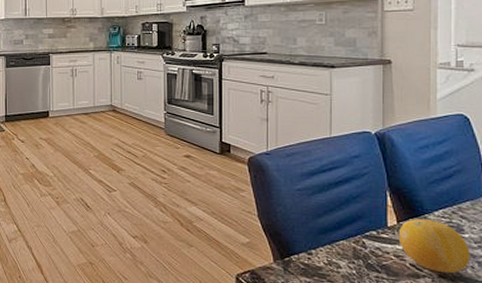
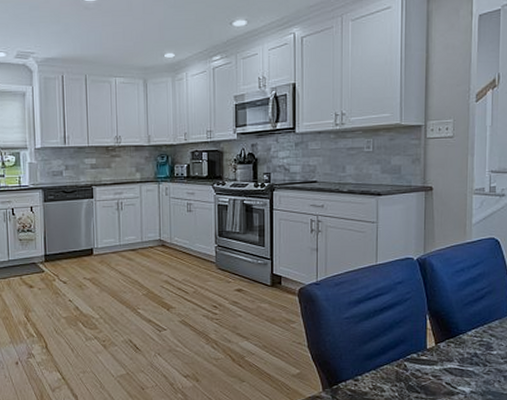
fruit: present [398,219,470,274] -> none [436,339,498,389]

